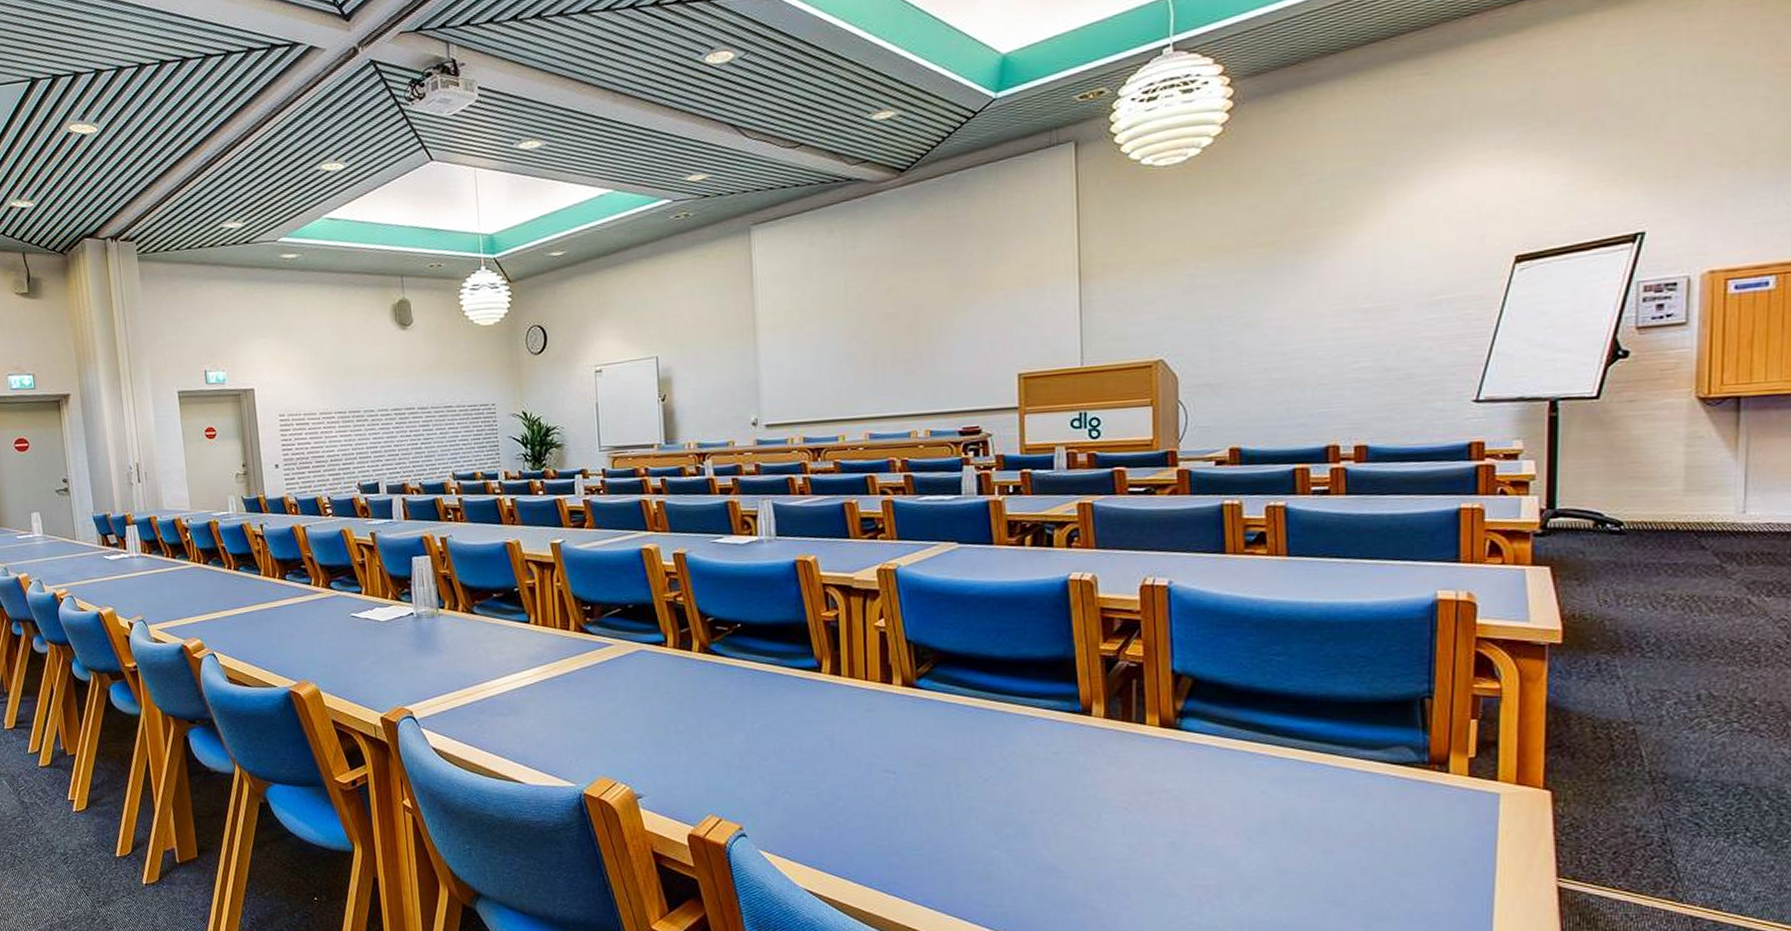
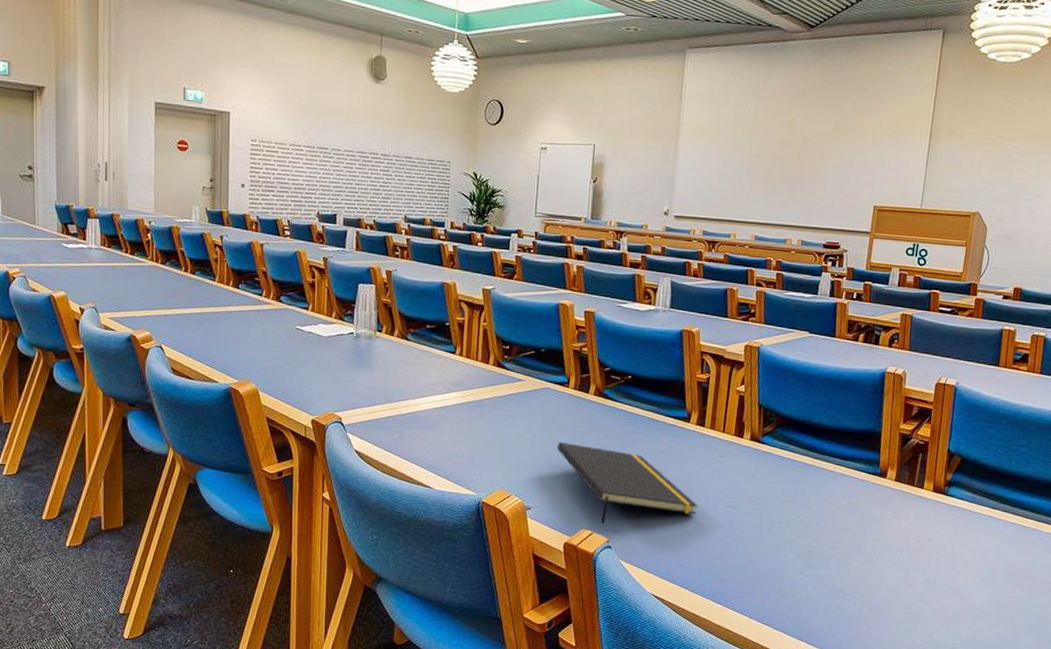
notepad: none [663,713,848,807] -> present [557,442,698,524]

